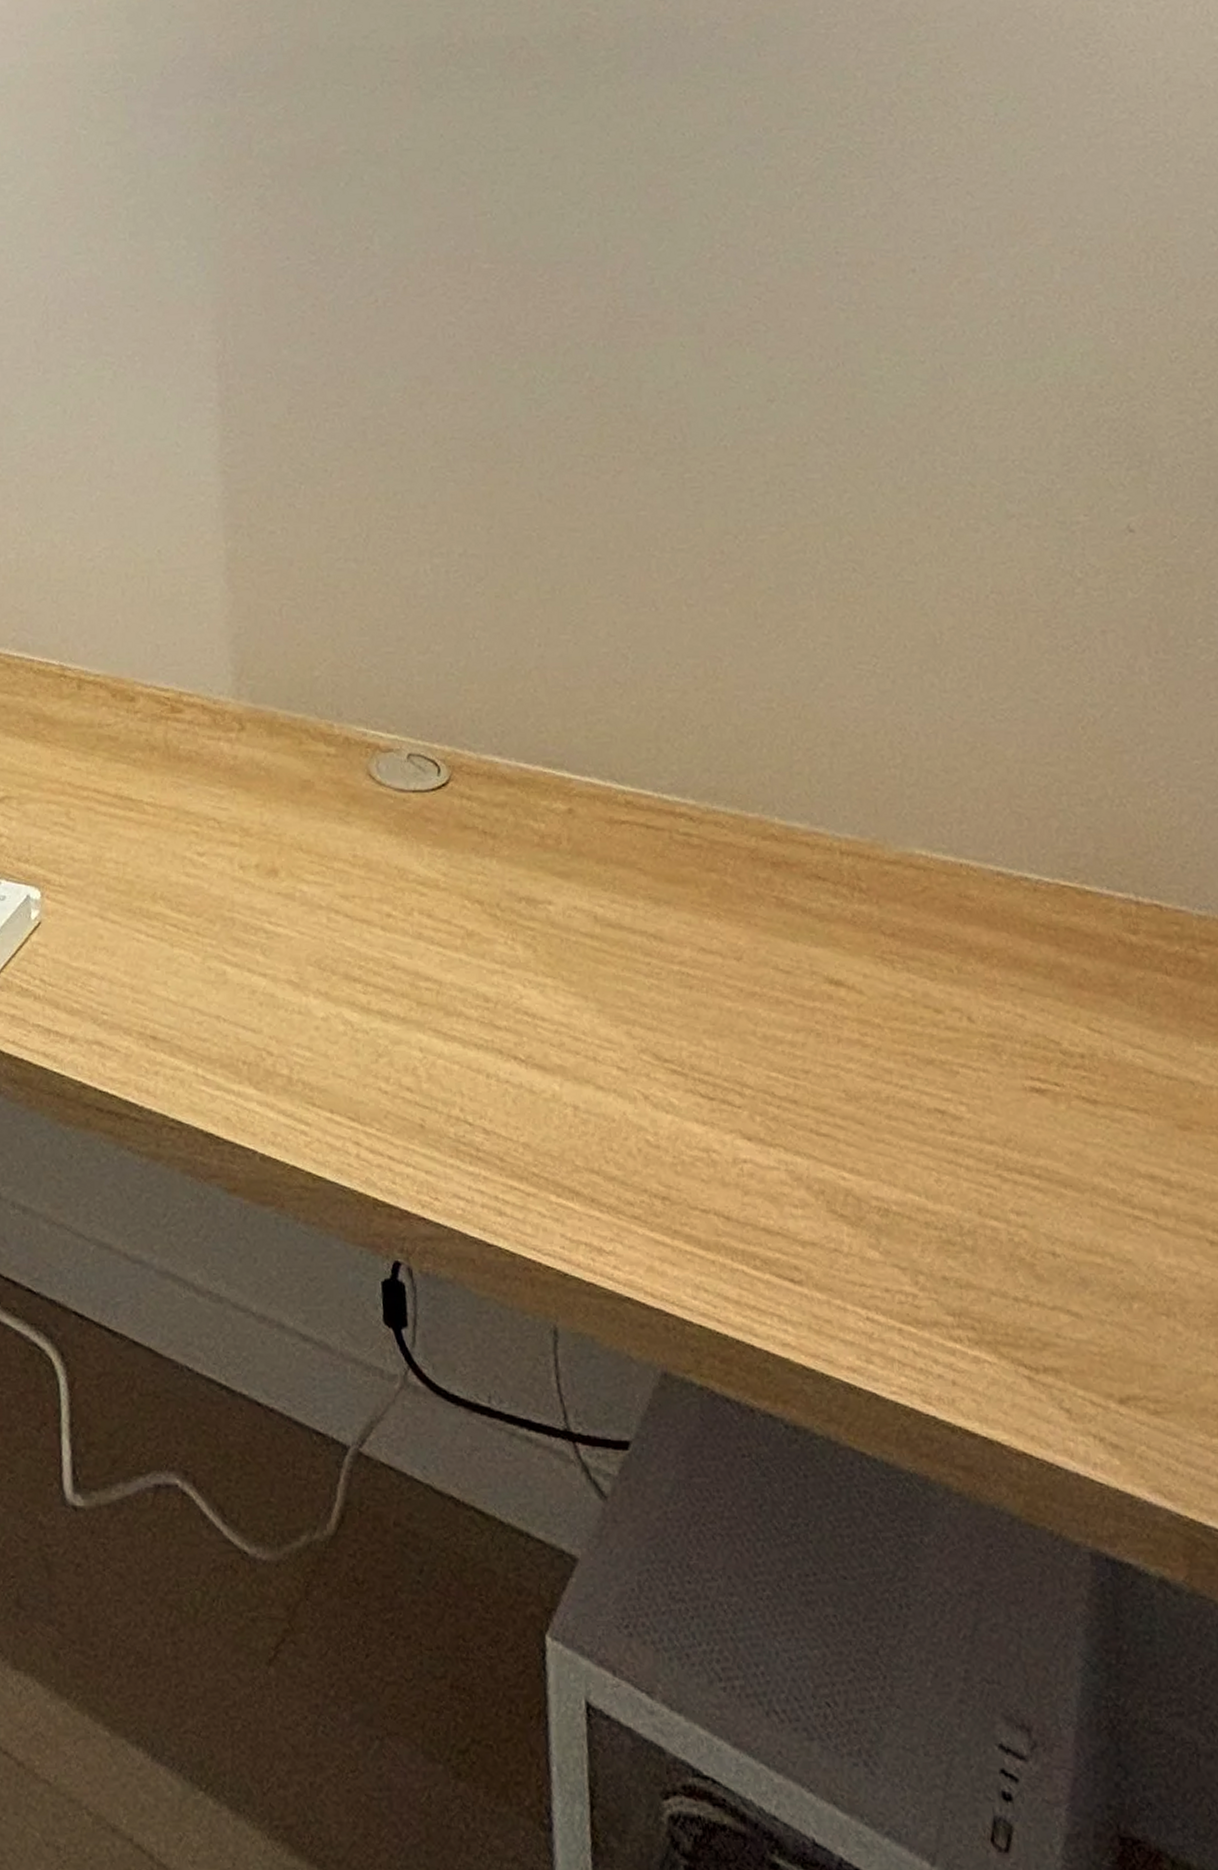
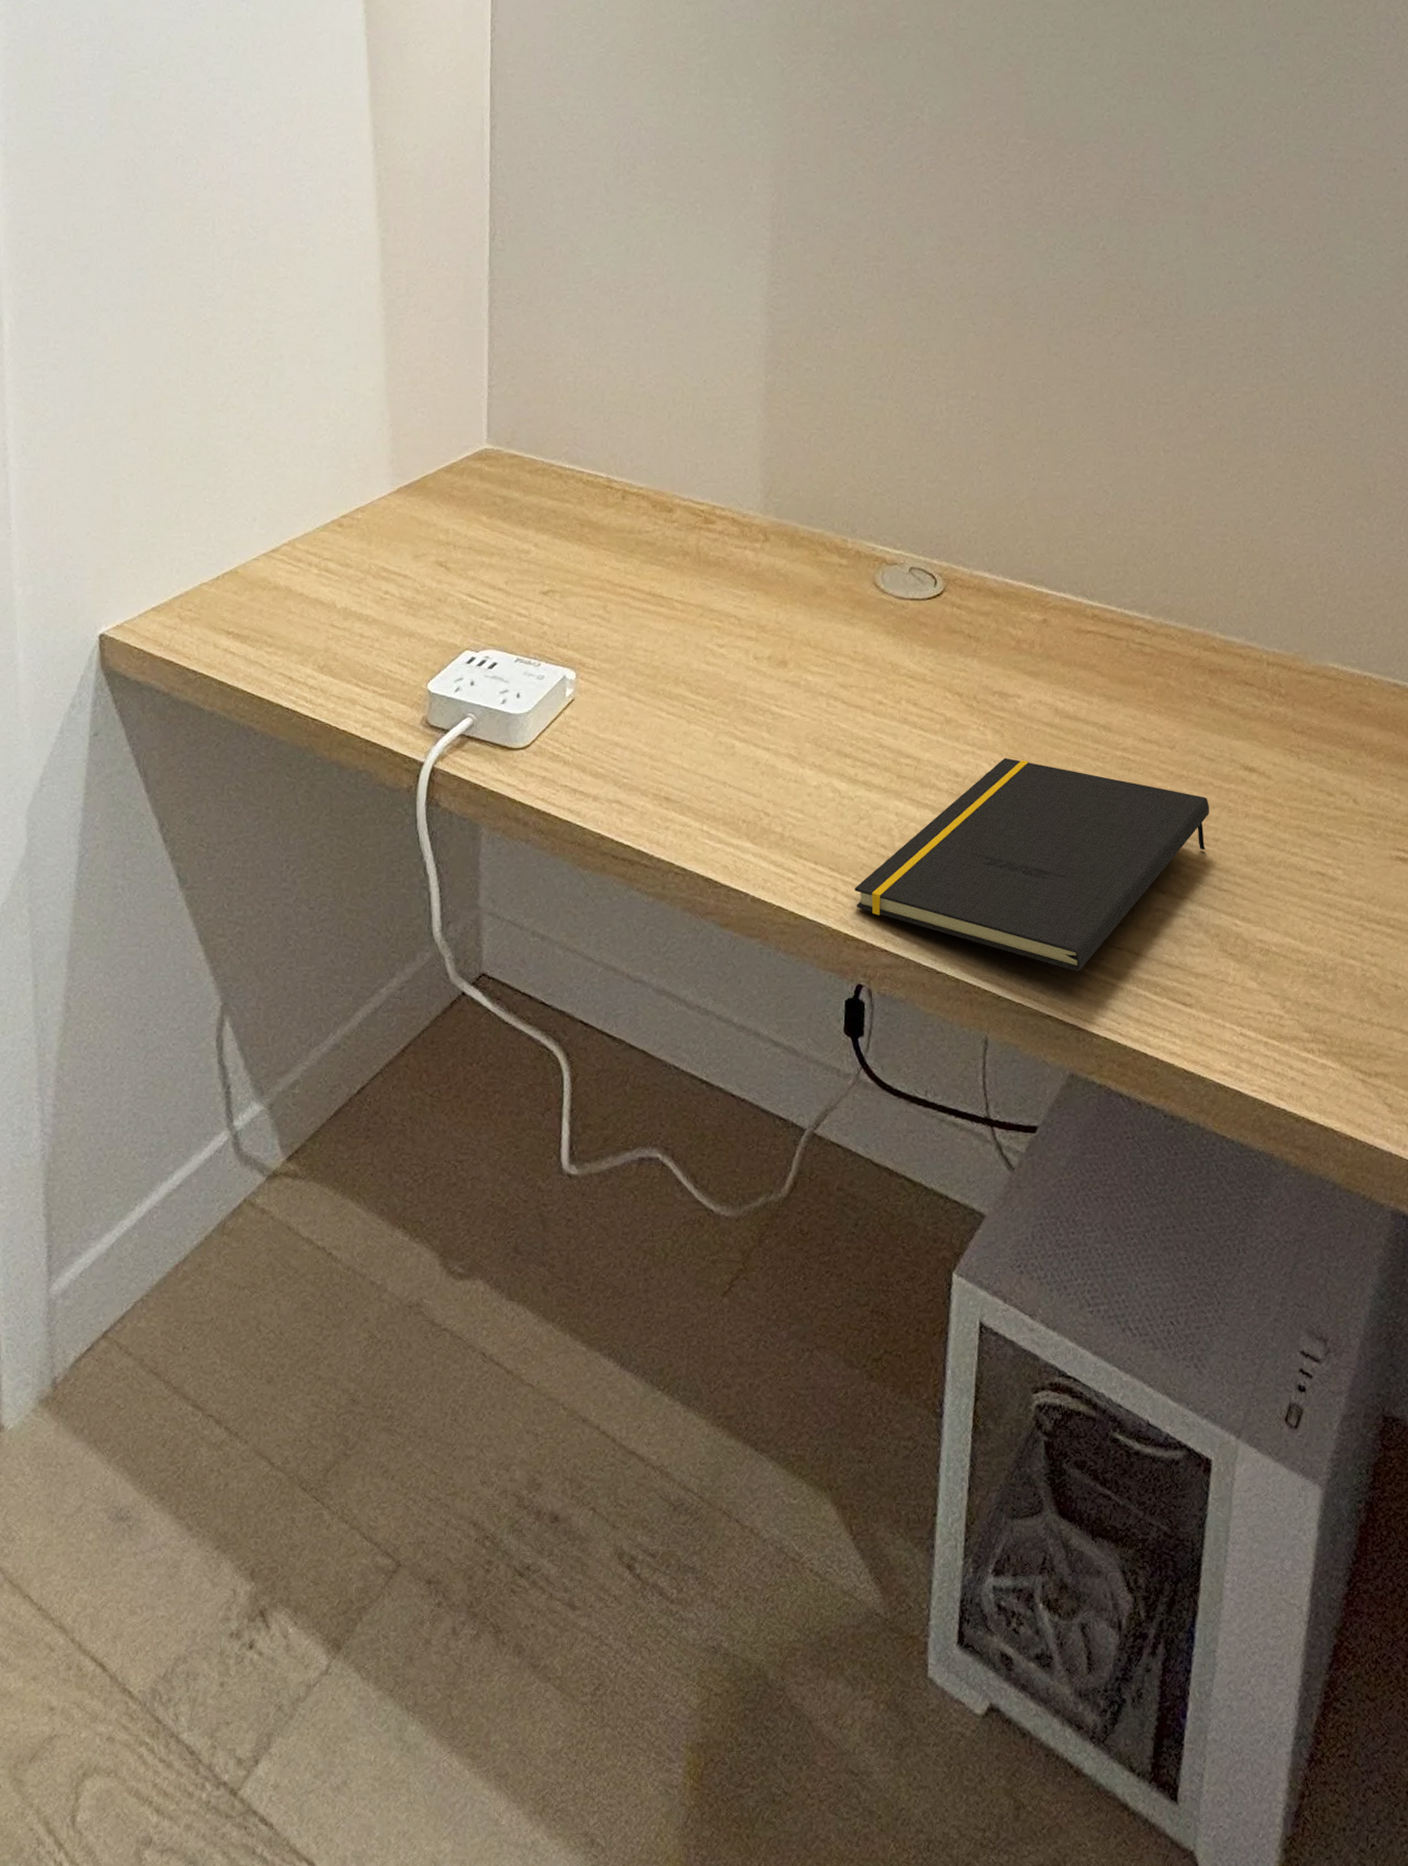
notepad: none [380,976,795,1241] -> present [855,757,1210,972]

